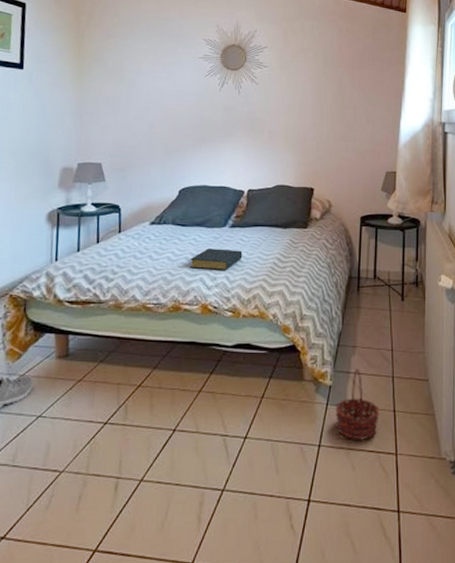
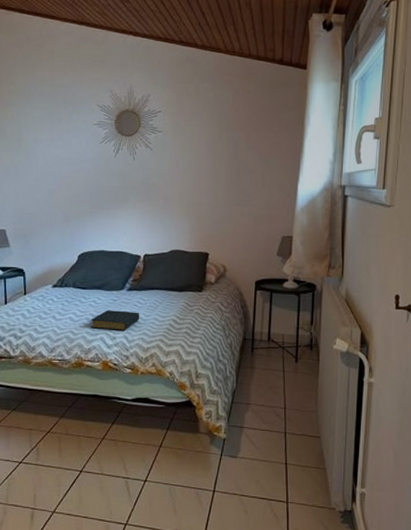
basket: present [335,369,379,440] -> none [229,425,272,488]

